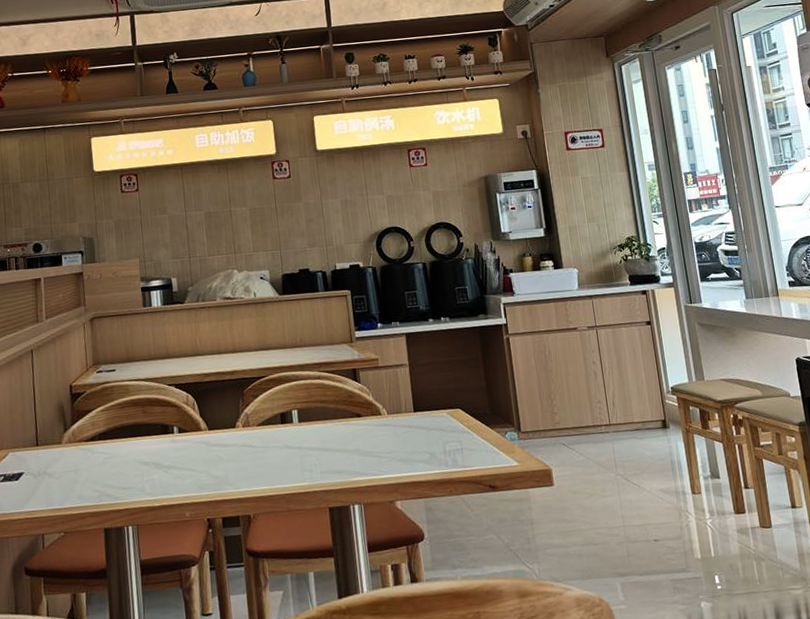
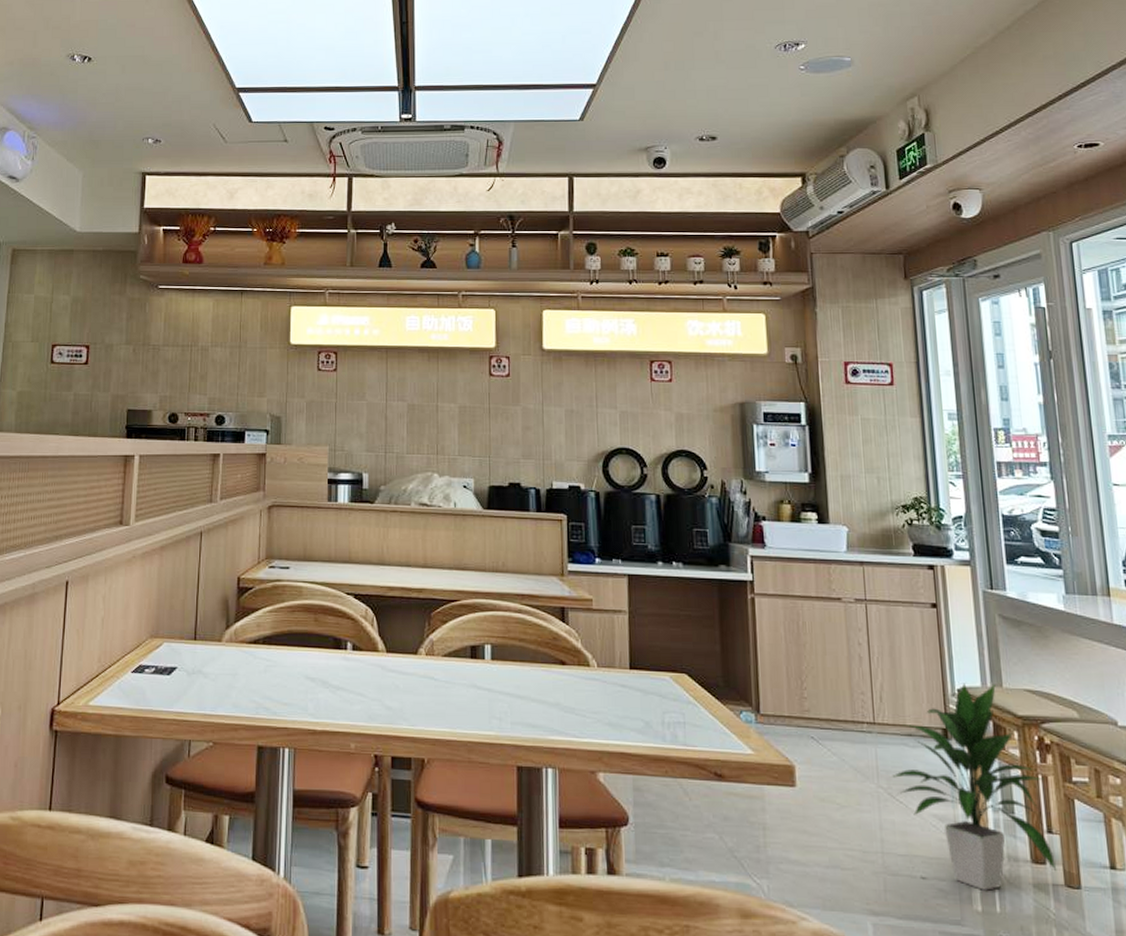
indoor plant: none [625,378,754,542] -> present [890,683,1057,891]

